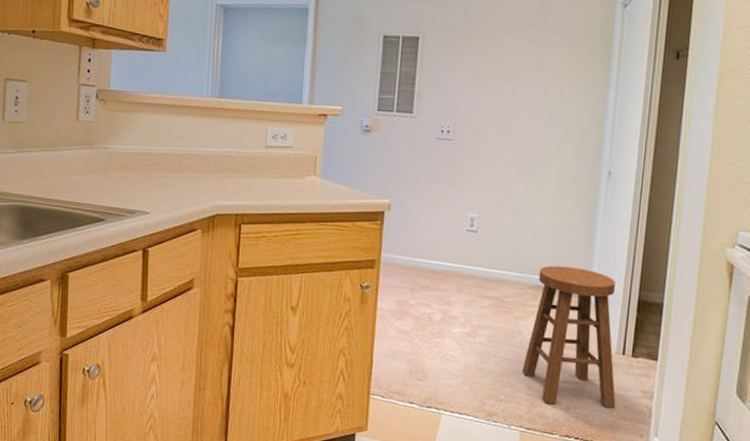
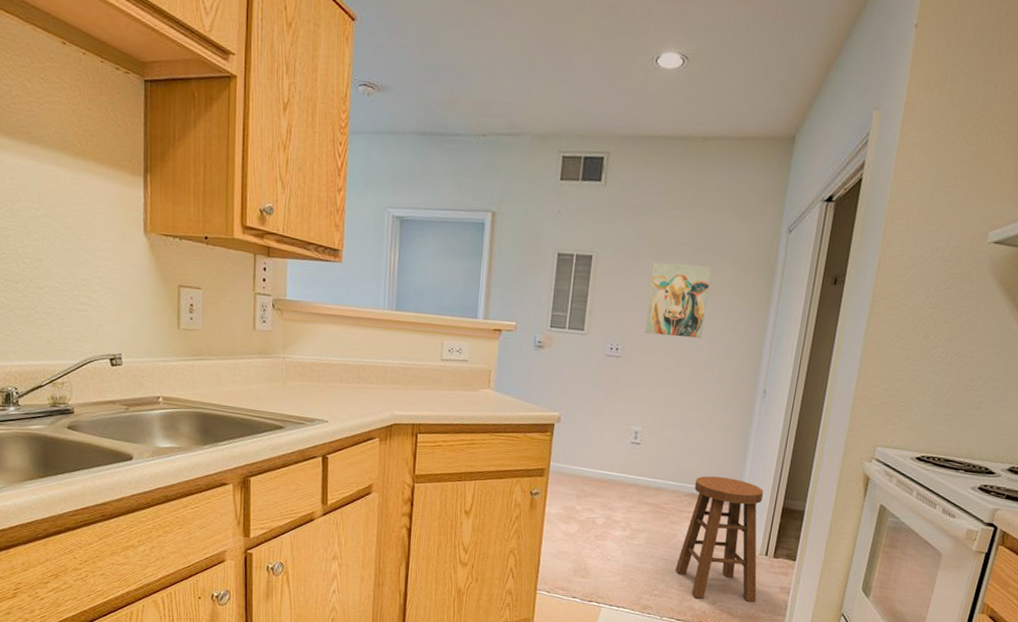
wall art: none [477,41,544,119] -> present [644,262,712,339]

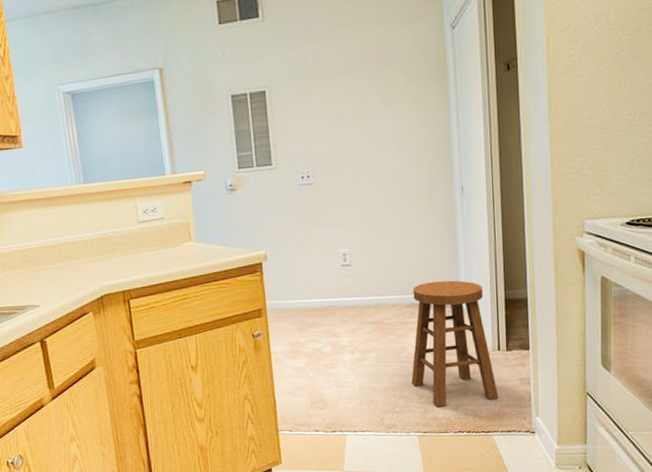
wall art: present [644,262,712,339] -> none [326,77,389,156]

